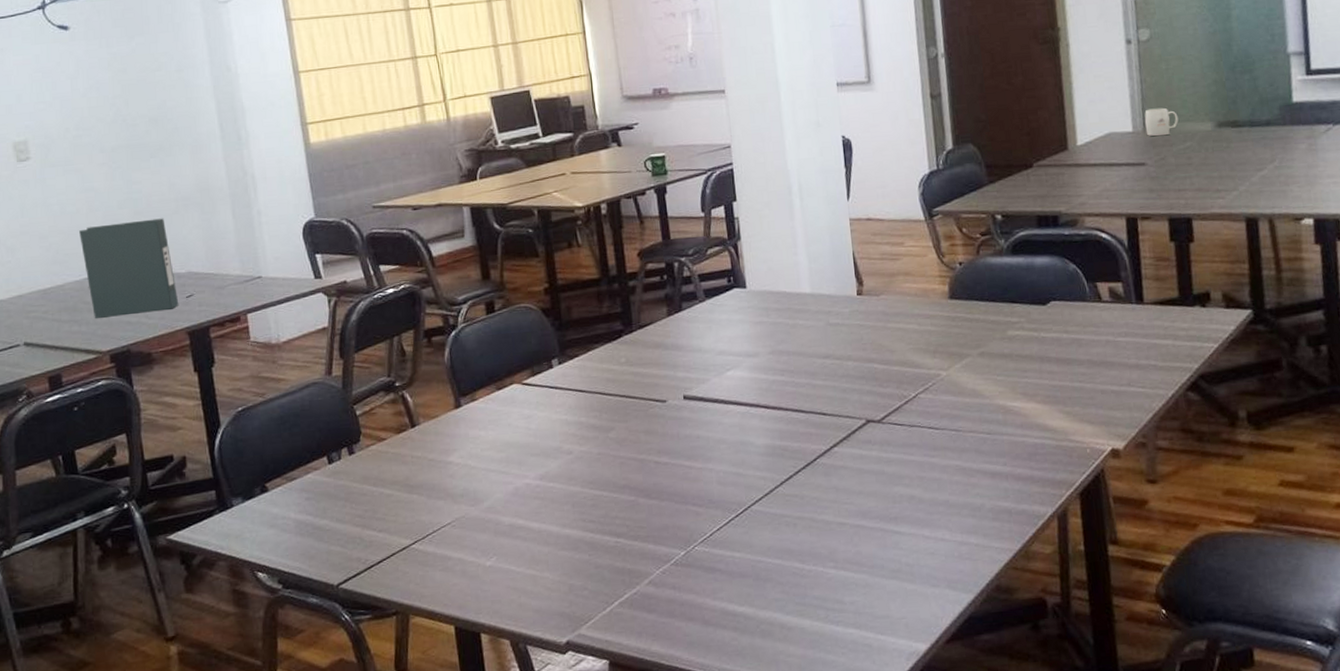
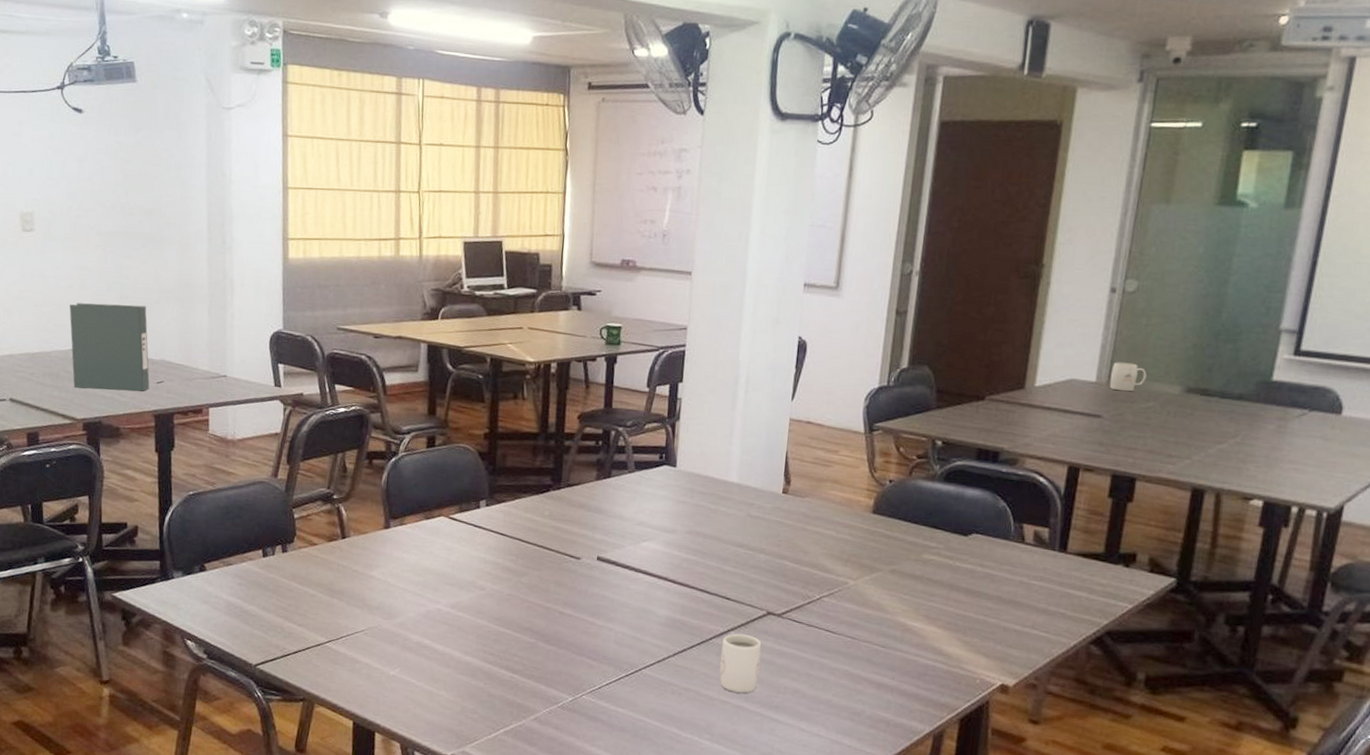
mug: none [827,448,872,511] -> present [719,633,762,693]

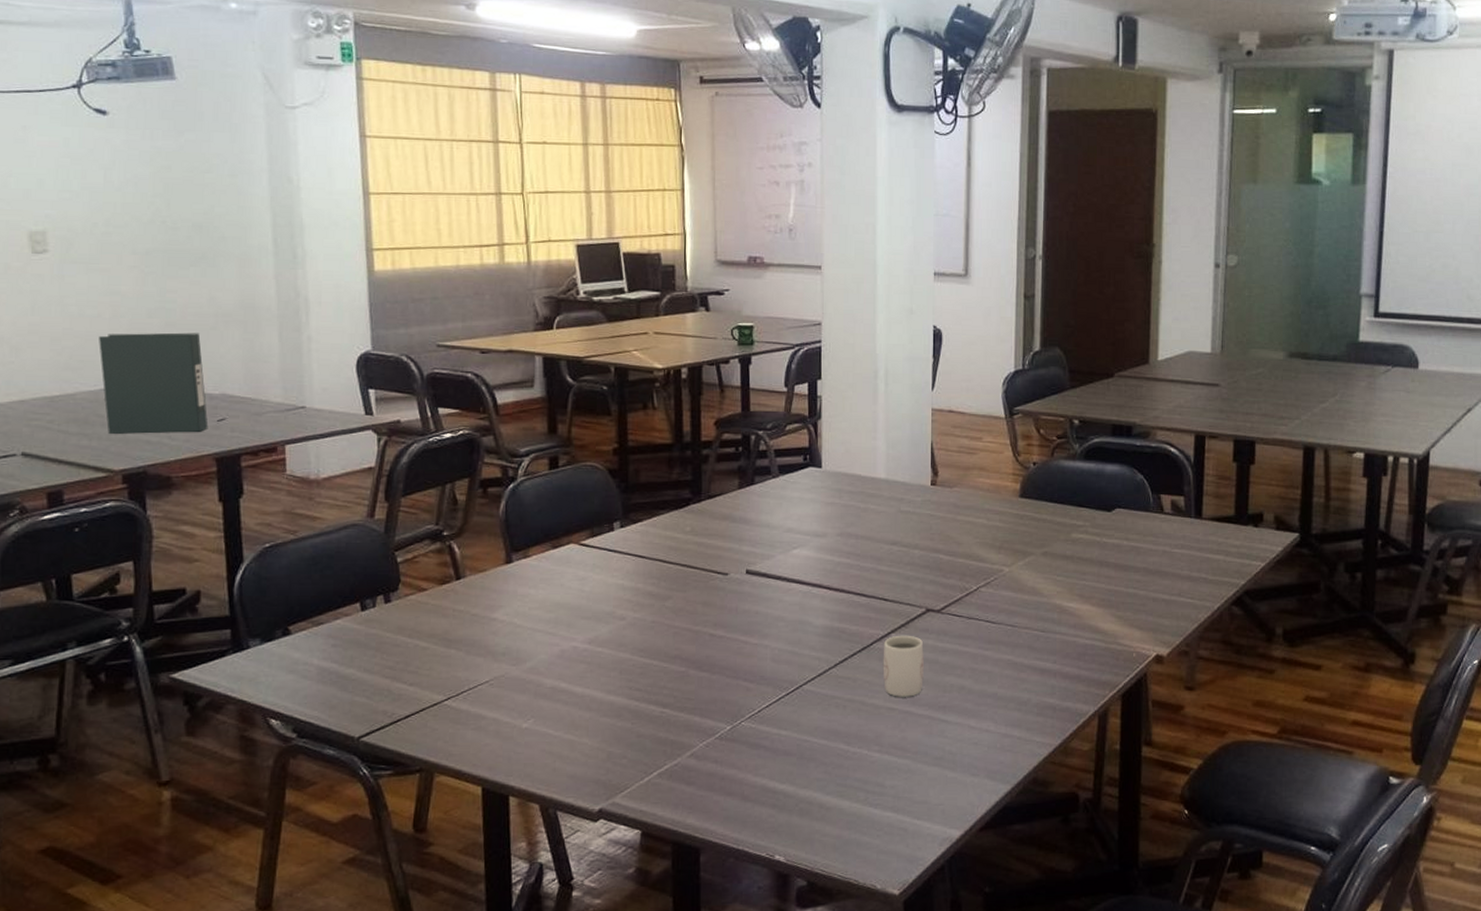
mug: present [1109,362,1147,392] -> none [1223,332,1254,360]

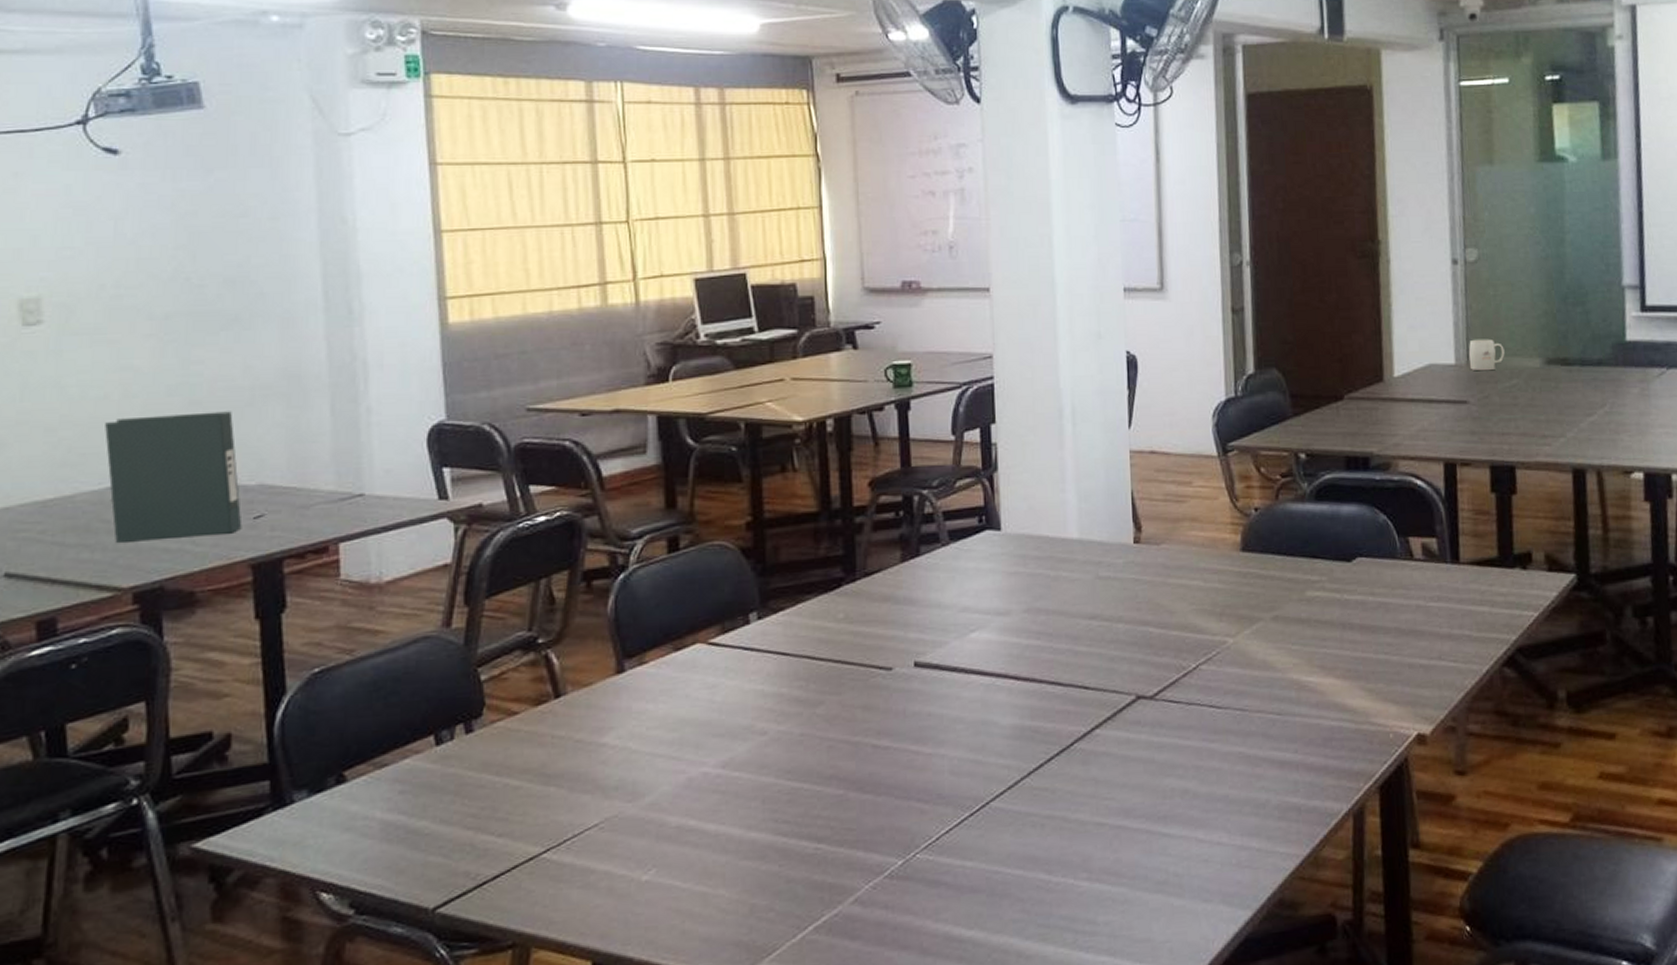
mug: present [882,635,925,697] -> none [1086,730,1139,809]
mug: none [1223,332,1254,360] -> present [1468,339,1505,372]

